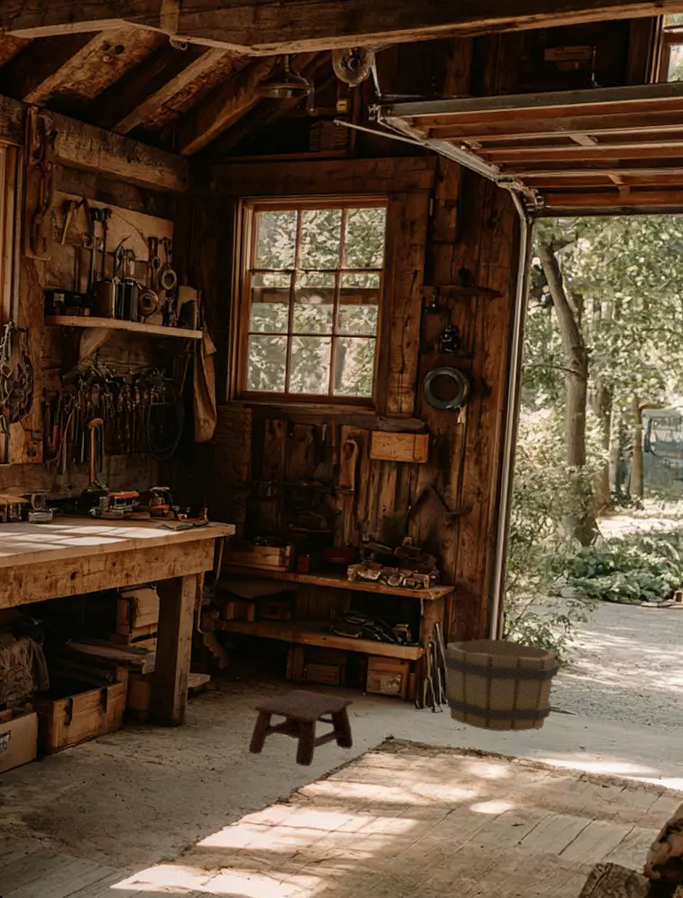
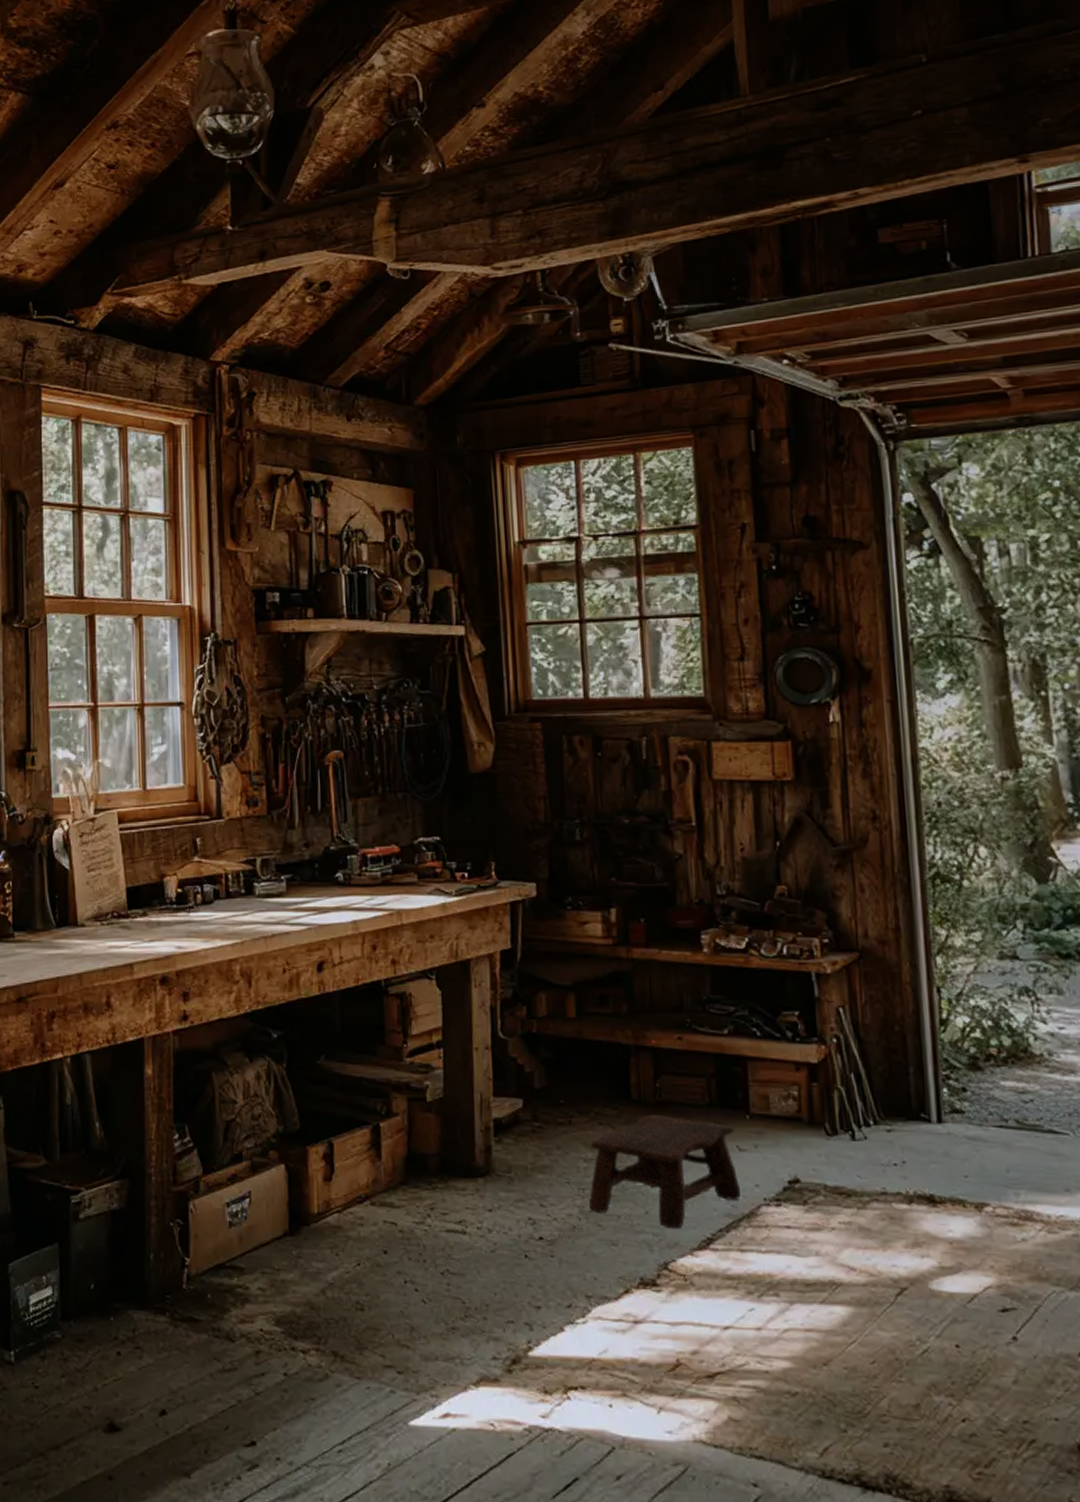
wooden barrel: present [442,639,560,732] -> none [854,1027,1034,1165]

